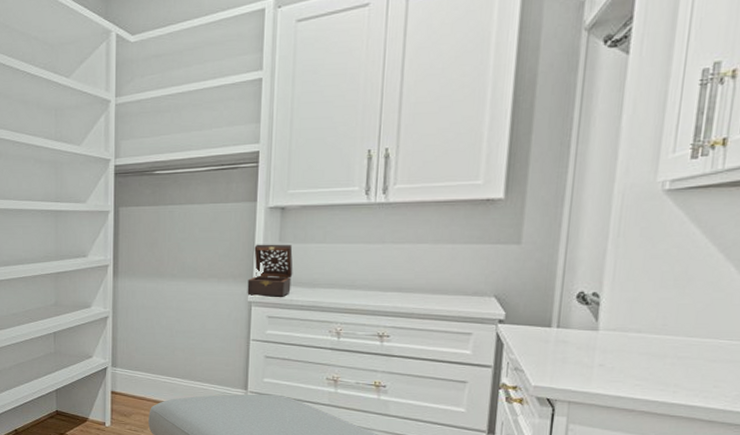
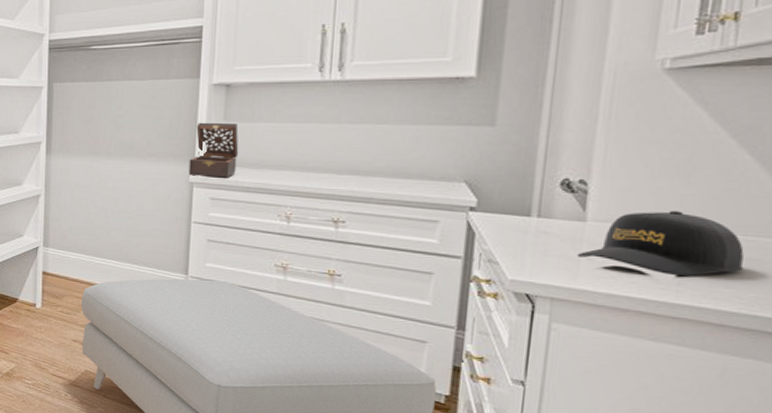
baseball cap: none [590,319,729,379] -> present [576,211,744,277]

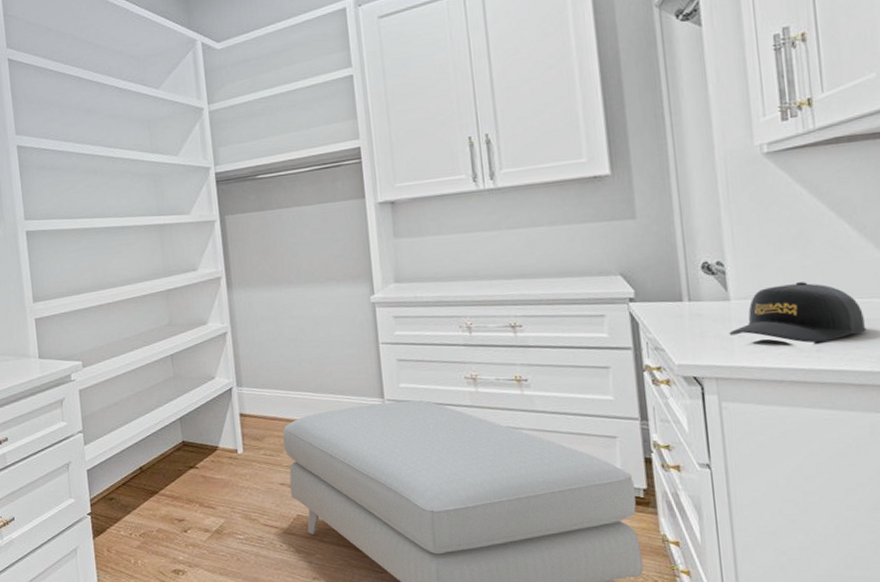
jewelry box: present [188,122,239,178] -> none [367,239,414,296]

